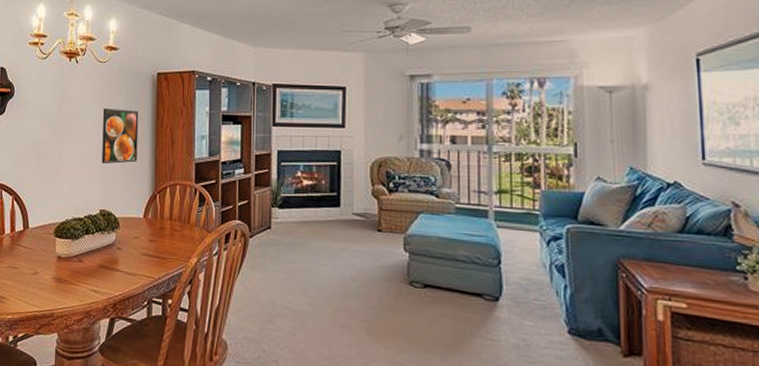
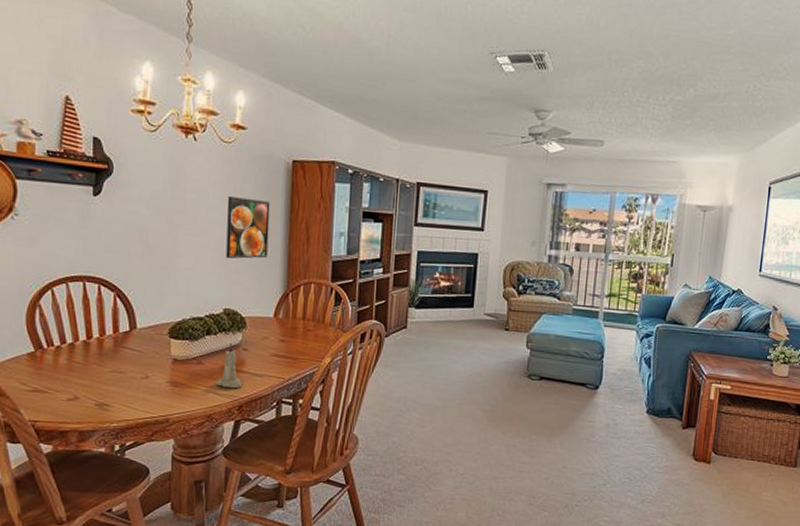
candle: none [93,241,117,287] -> present [215,342,243,389]

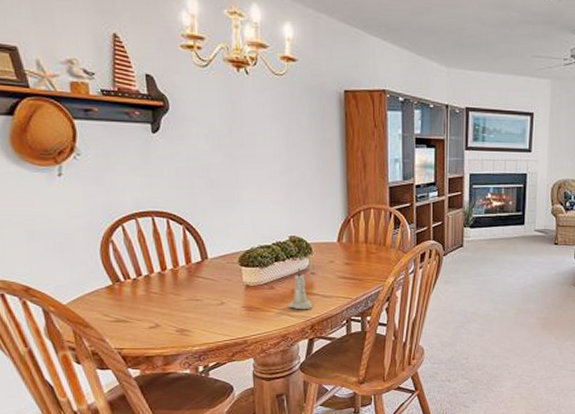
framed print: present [226,196,271,259] -> none [285,128,327,189]

